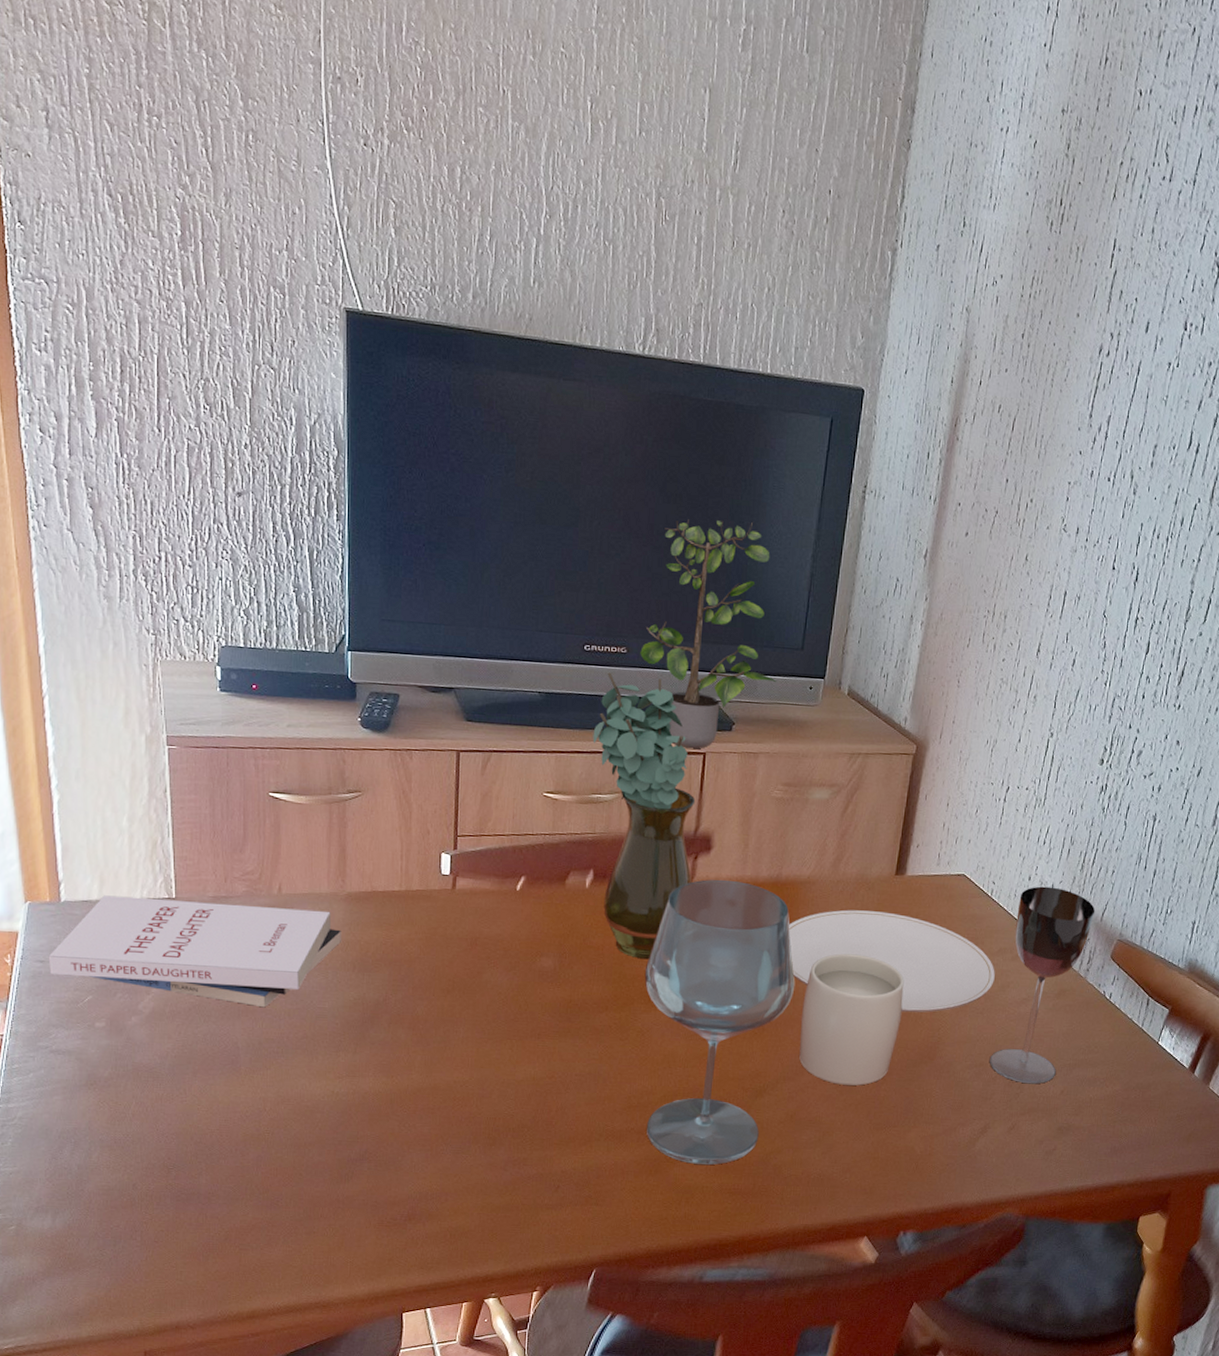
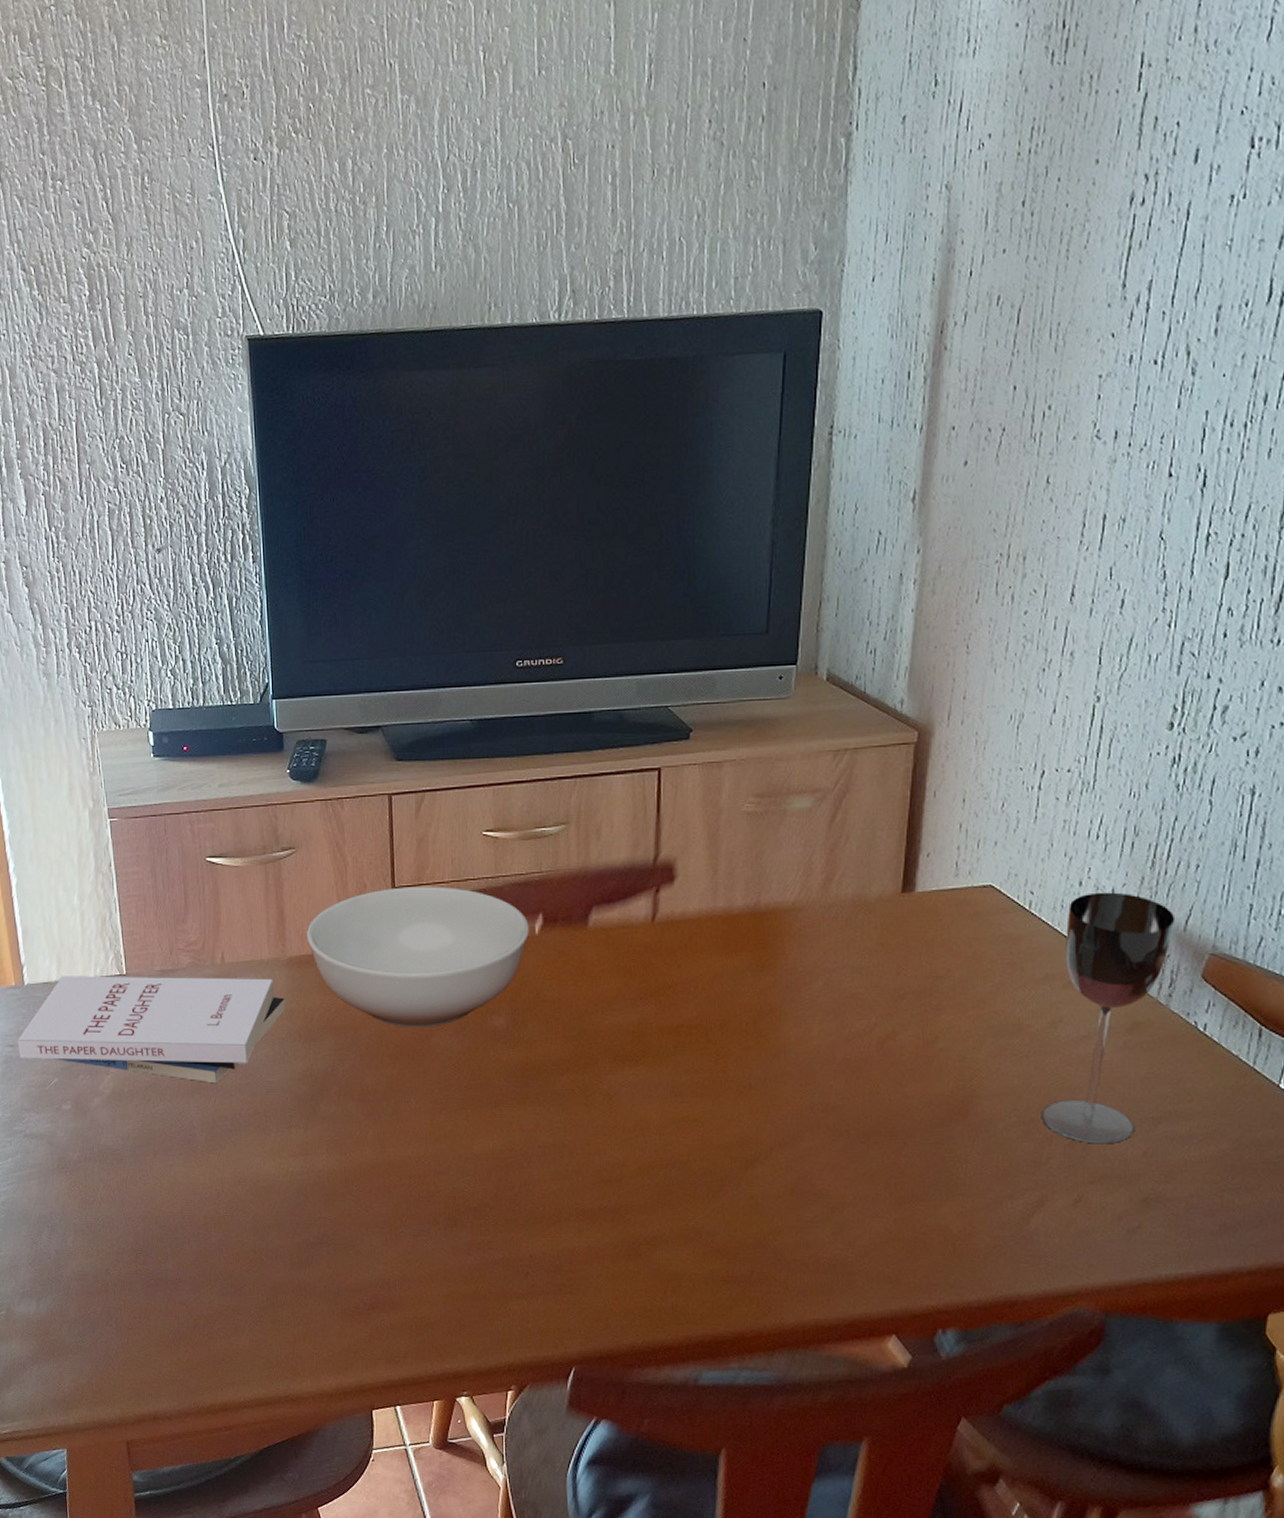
bowl: none [367,836,581,965] -> present [306,886,530,1028]
vase: present [593,672,696,960] -> none [532,688,655,1012]
potted plant: present [640,519,777,749] -> none [578,492,739,765]
wine glass: present [644,879,795,1165] -> none [607,913,786,1249]
plate: present [789,909,995,1013] -> none [773,938,1042,1060]
mug: present [799,953,904,1086] -> none [795,992,922,1151]

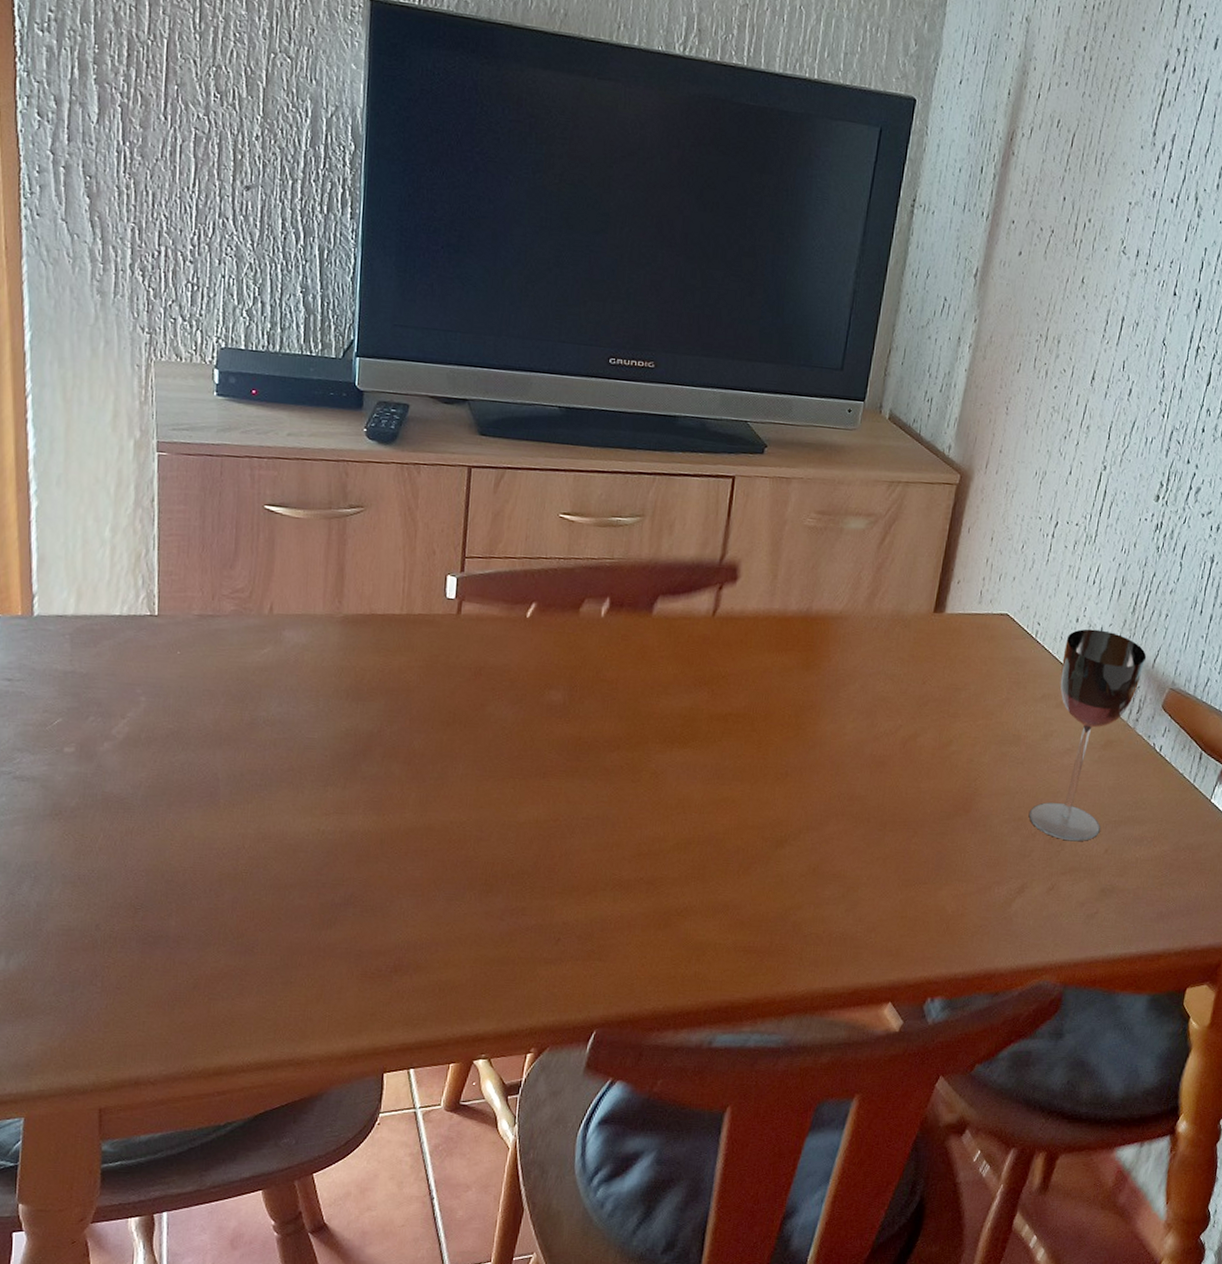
books: present [17,976,285,1084] -> none [16,610,335,737]
bowl: present [306,886,530,1028] -> none [366,557,597,697]

